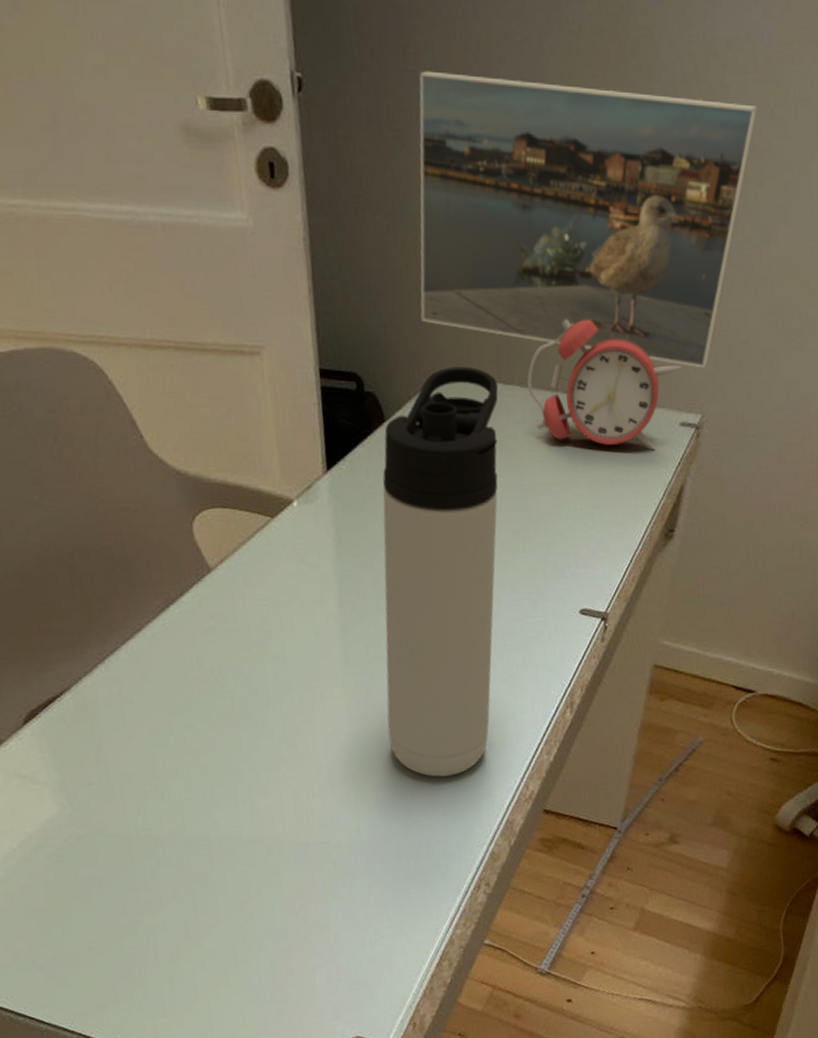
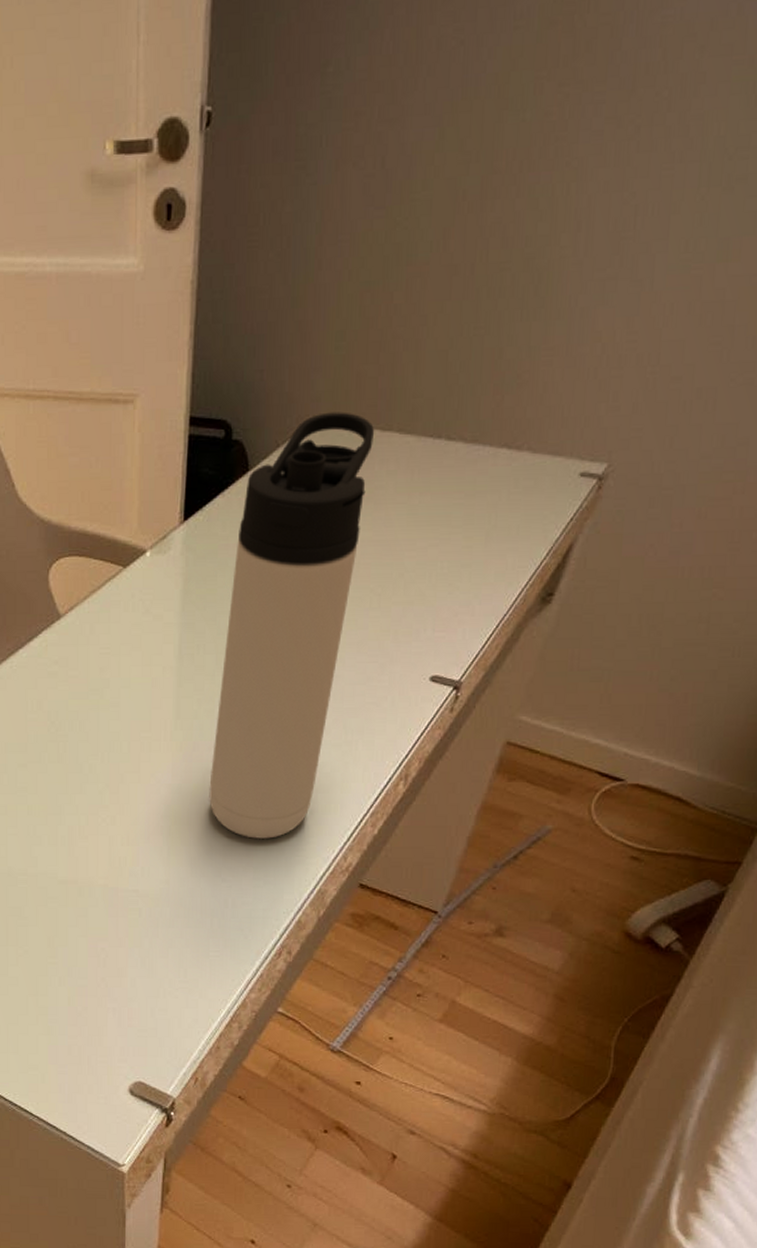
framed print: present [419,71,758,368] -> none [301,90,739,410]
alarm clock: present [527,319,682,451] -> none [407,357,593,505]

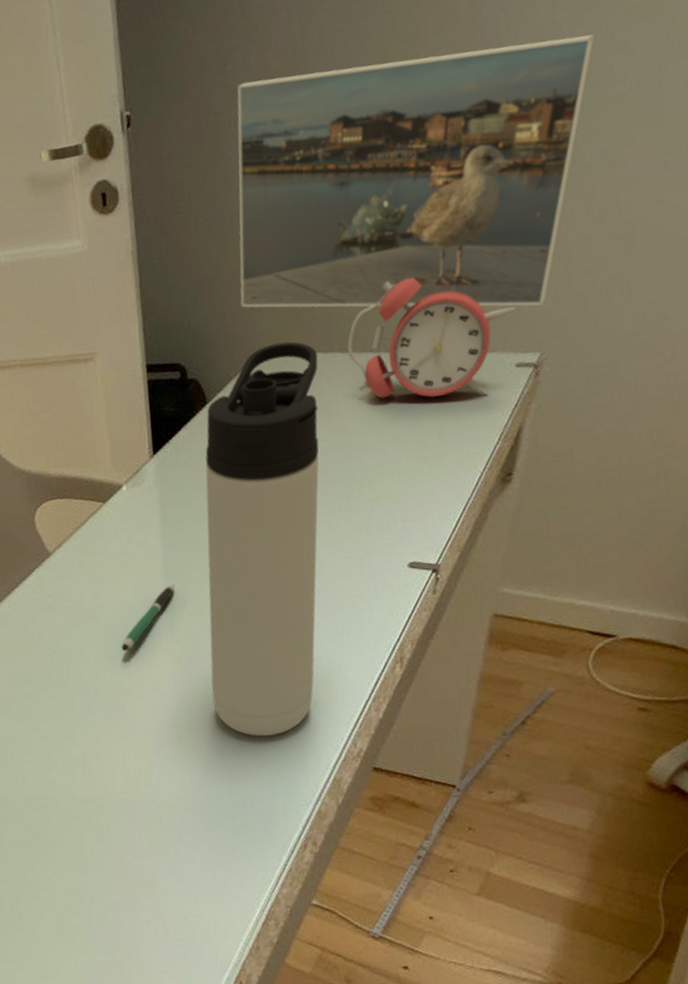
pen: none [122,666,188,732] -> present [121,584,176,652]
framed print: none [301,90,739,410] -> present [237,34,595,308]
alarm clock: none [407,357,593,505] -> present [347,277,516,399]

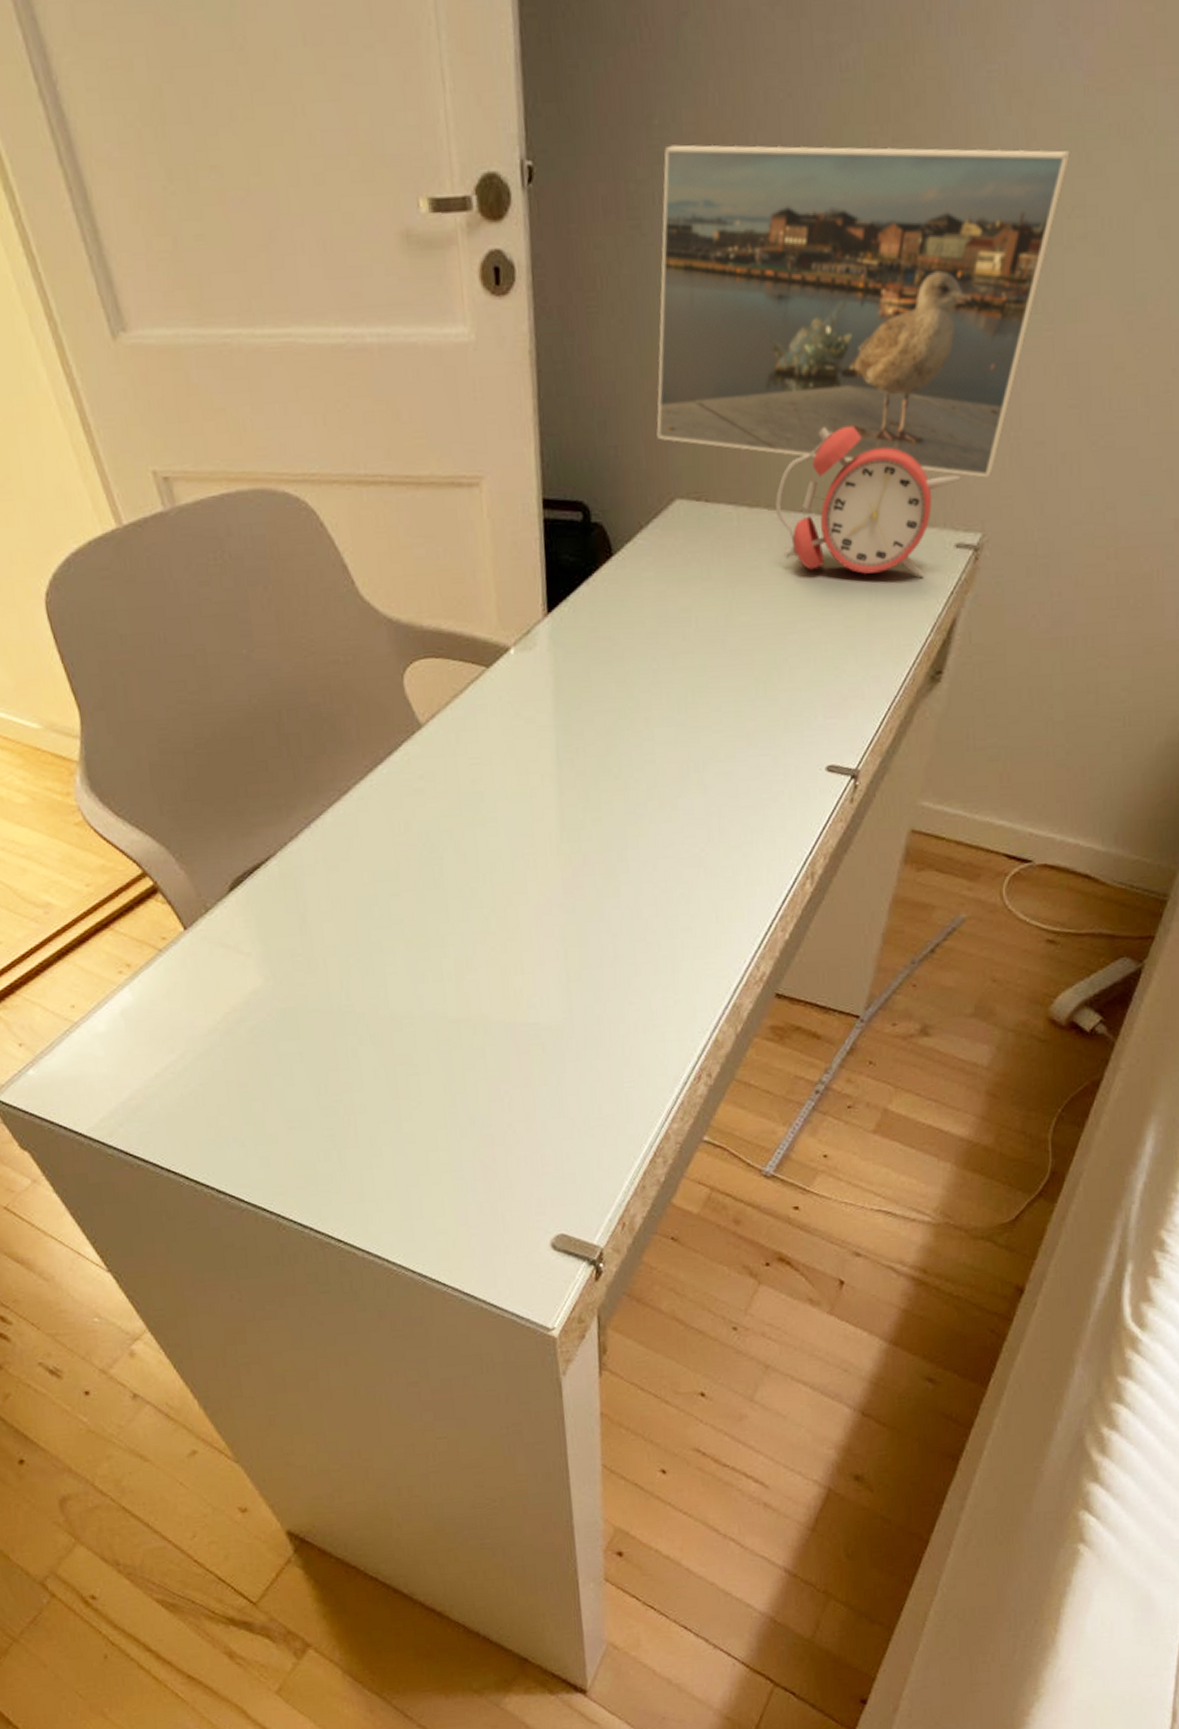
pen: present [121,584,176,652] -> none [503,772,568,850]
thermos bottle: present [205,341,319,737] -> none [604,488,742,955]

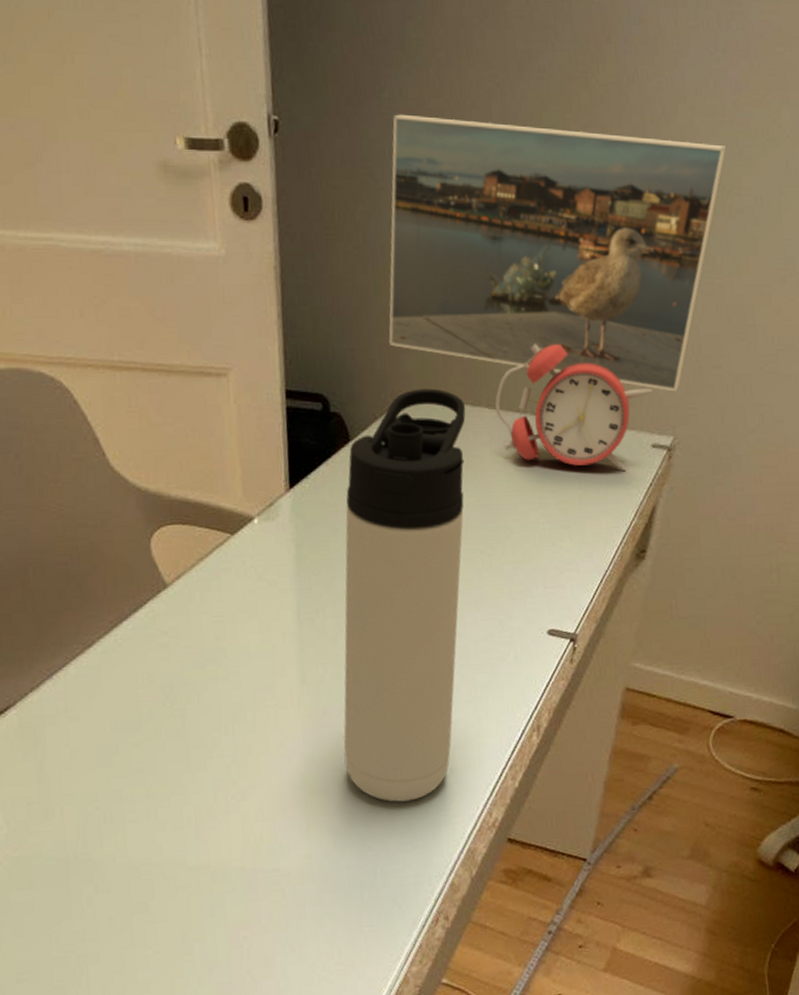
thermos bottle: none [604,488,742,955] -> present [343,388,466,802]

